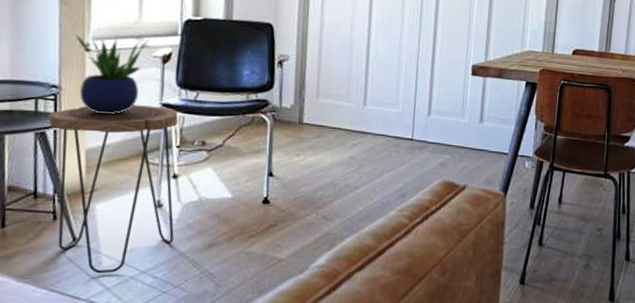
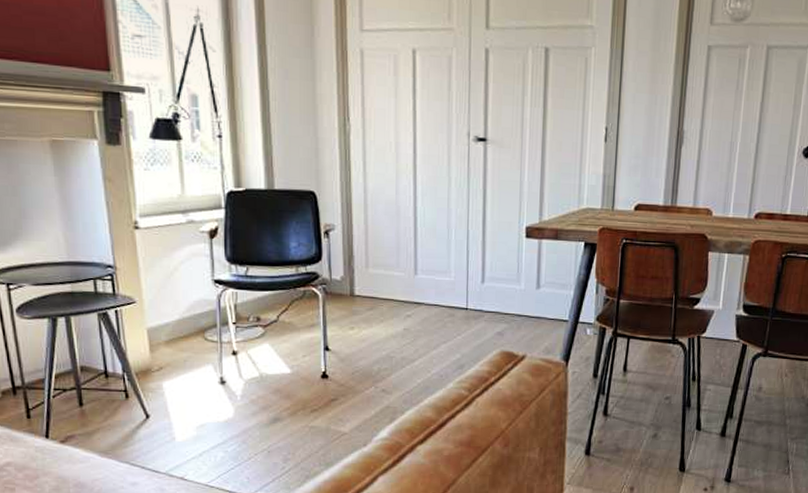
side table: present [49,105,178,274] -> none [109,282,239,449]
potted plant: present [75,34,149,115] -> none [123,212,194,293]

